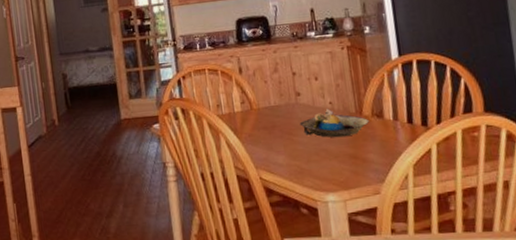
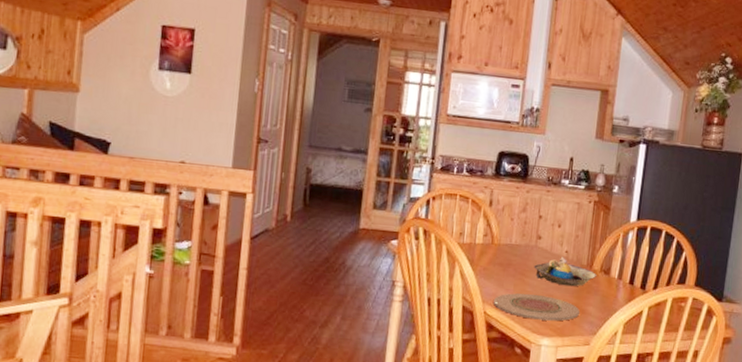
plate: none [267,151,361,177] -> present [494,293,580,321]

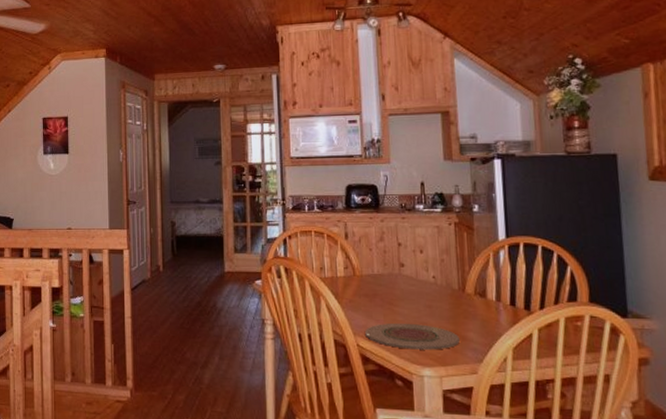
decorative bowl: present [534,256,597,287] -> none [401,282,472,313]

